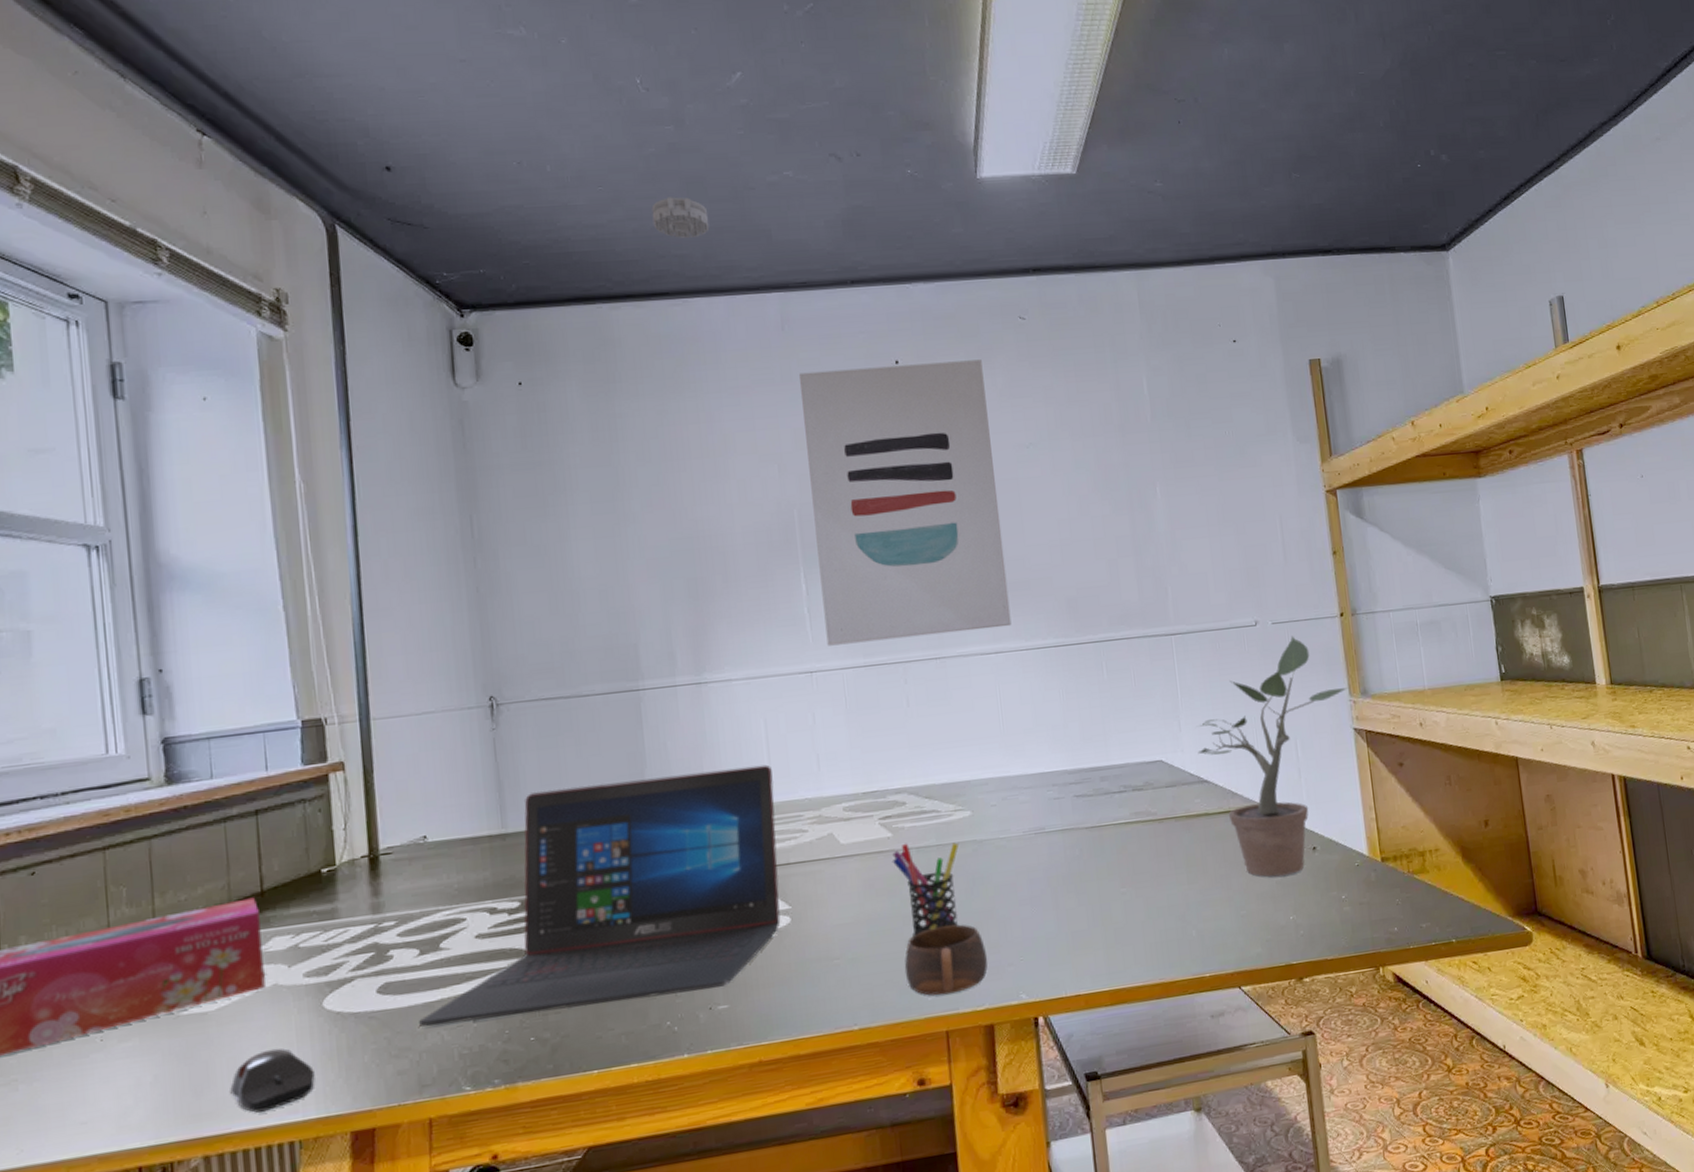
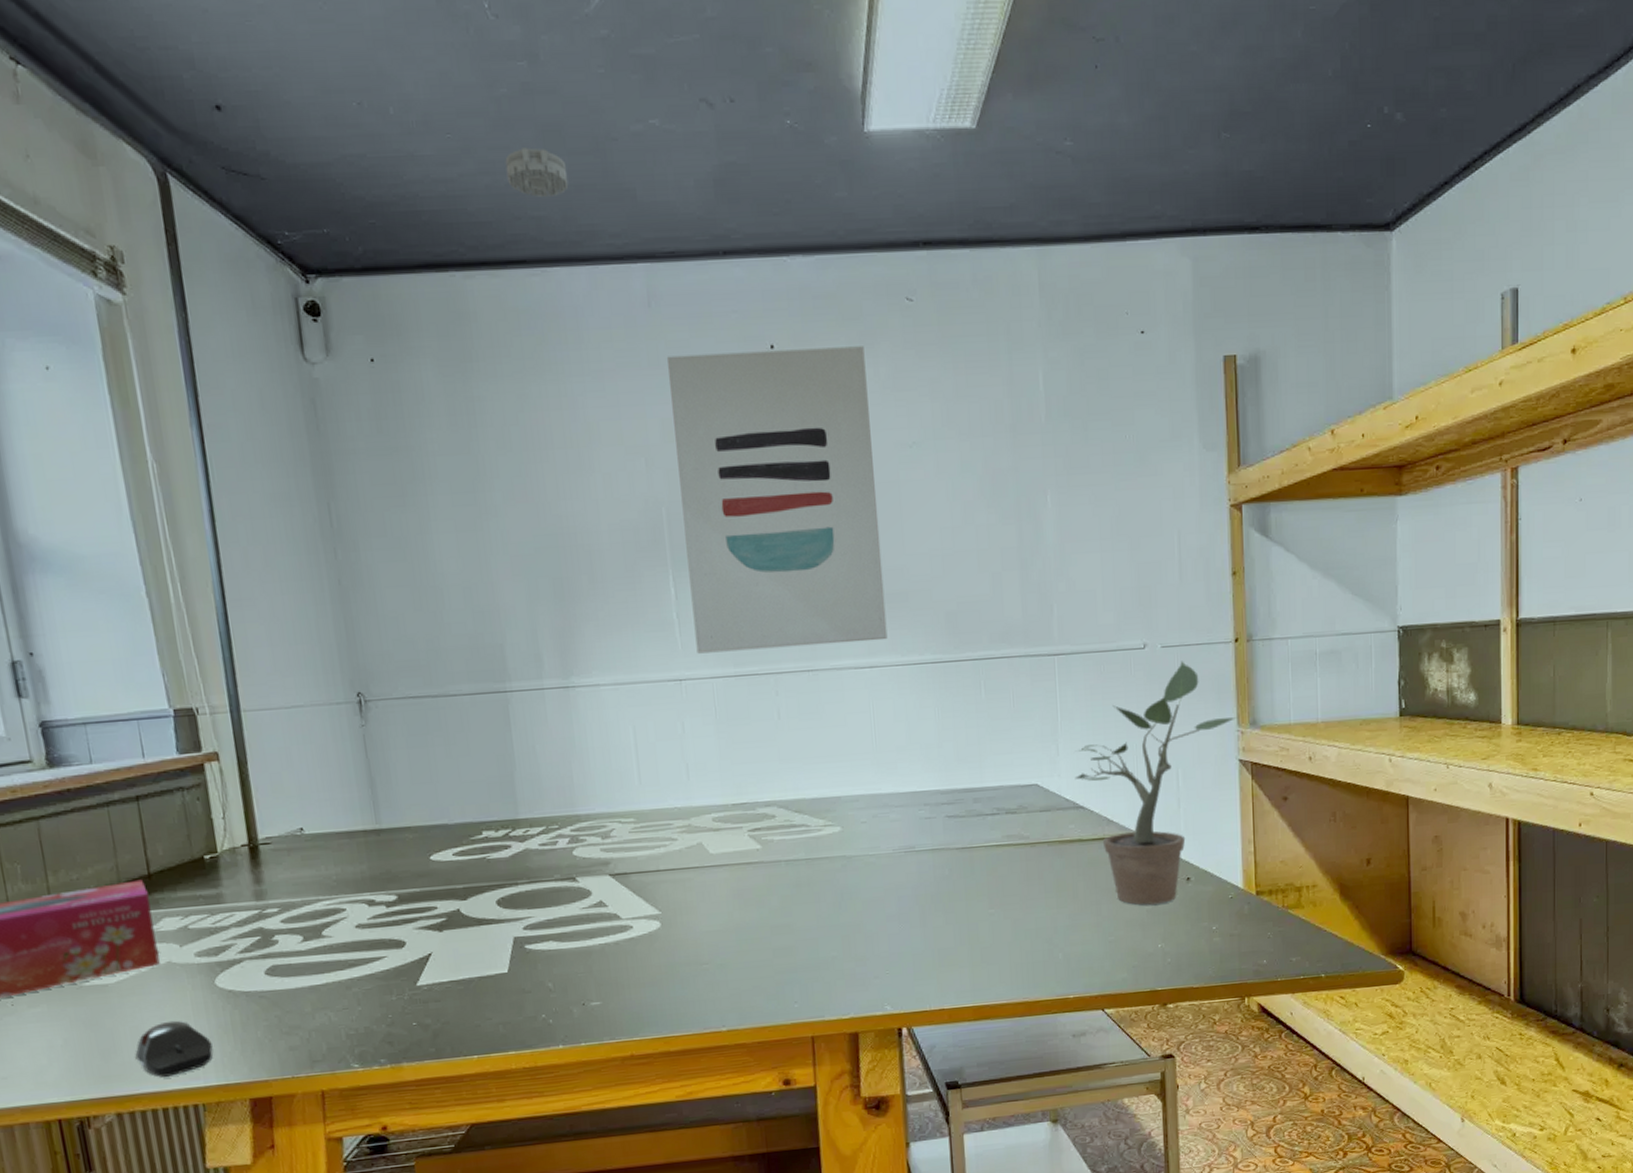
laptop: present [419,764,781,1027] -> none [307,772,651,1008]
pen holder: present [892,842,959,937] -> none [760,855,828,947]
cup: present [904,924,988,996] -> none [772,936,854,1003]

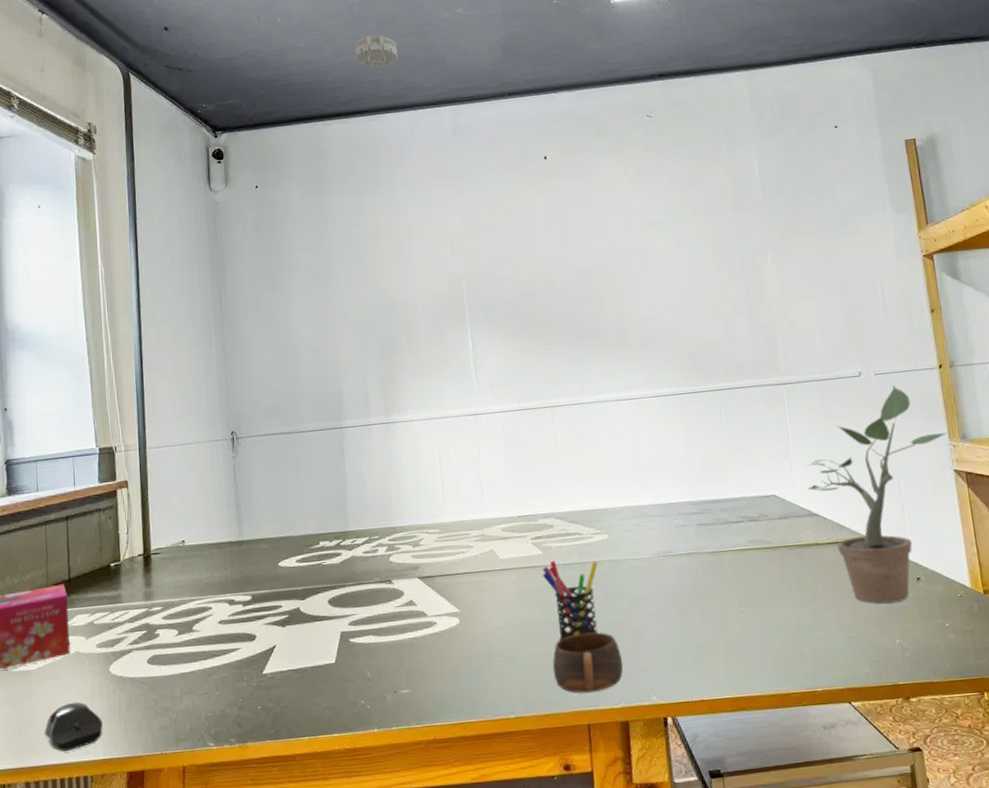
wall art: present [666,346,888,654] -> none [466,152,642,393]
pen holder: none [760,855,828,947] -> present [542,560,598,641]
cup: none [772,936,854,1003] -> present [552,632,624,693]

